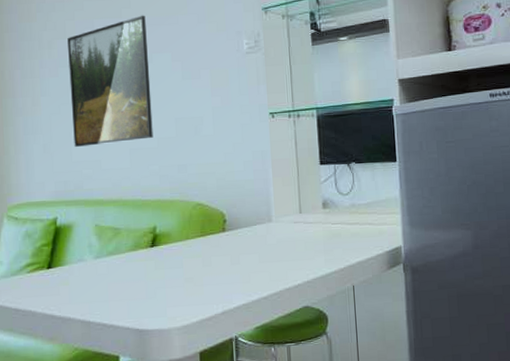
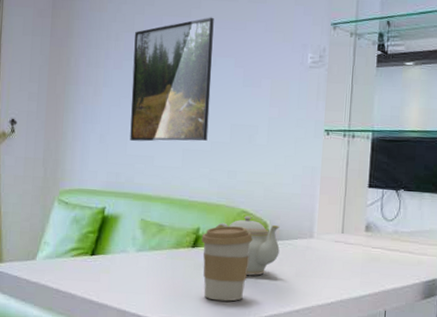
coffee cup: none [159,220,211,298] -> present [201,226,253,302]
teapot: none [172,208,240,268] -> present [216,216,280,276]

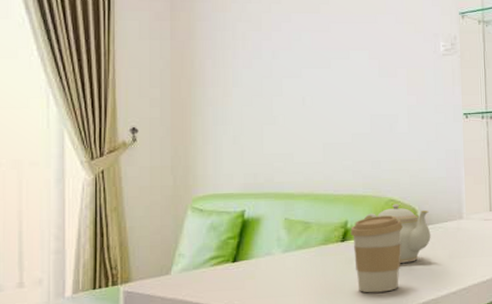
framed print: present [130,17,214,142] -> none [263,12,348,139]

